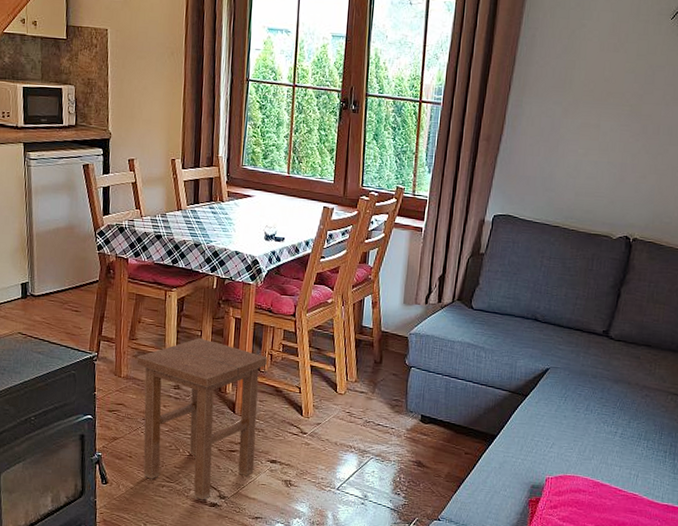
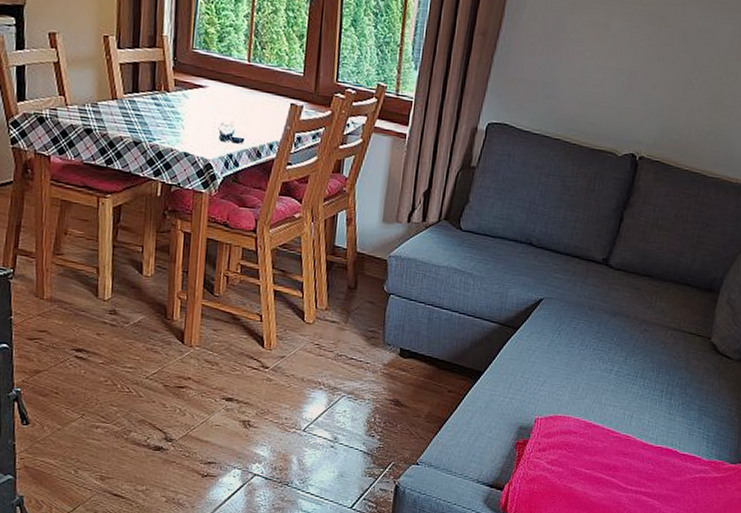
stool: present [137,337,267,500] -> none [63,254,222,443]

